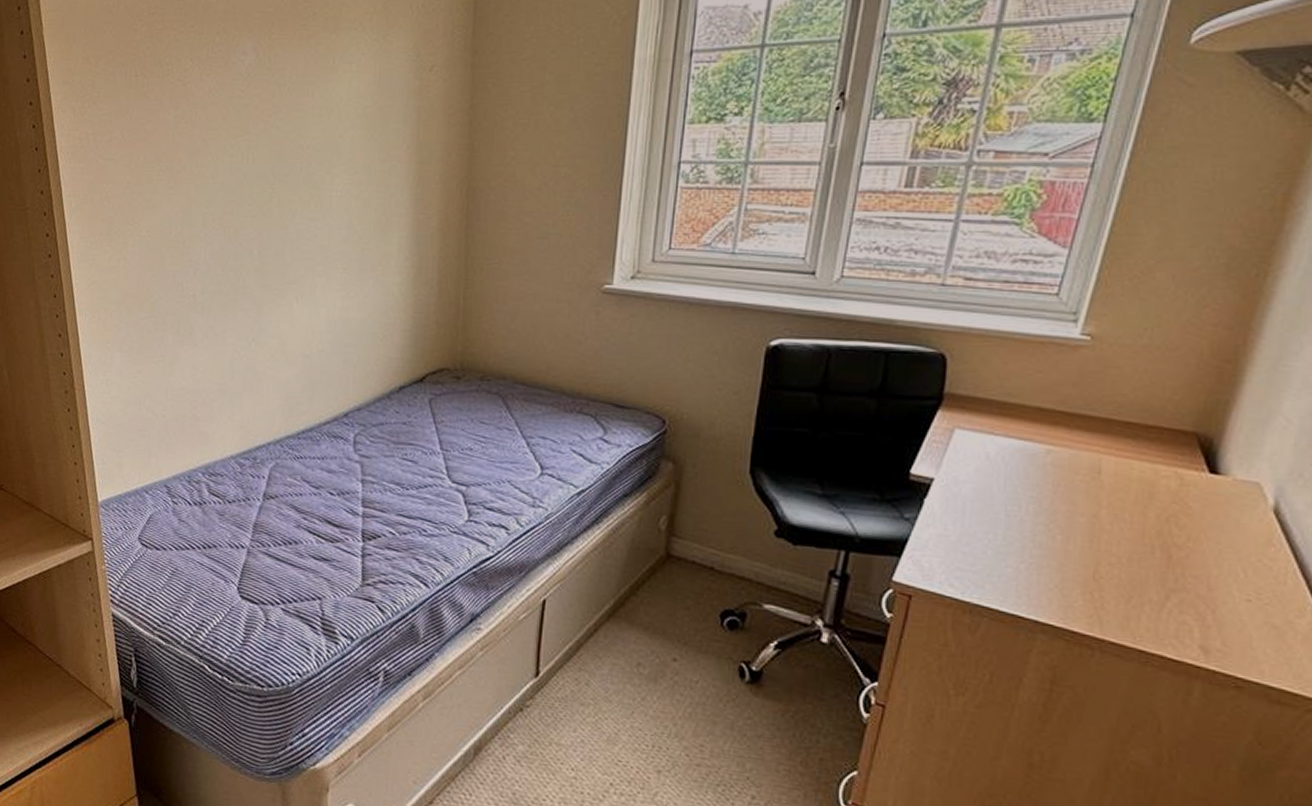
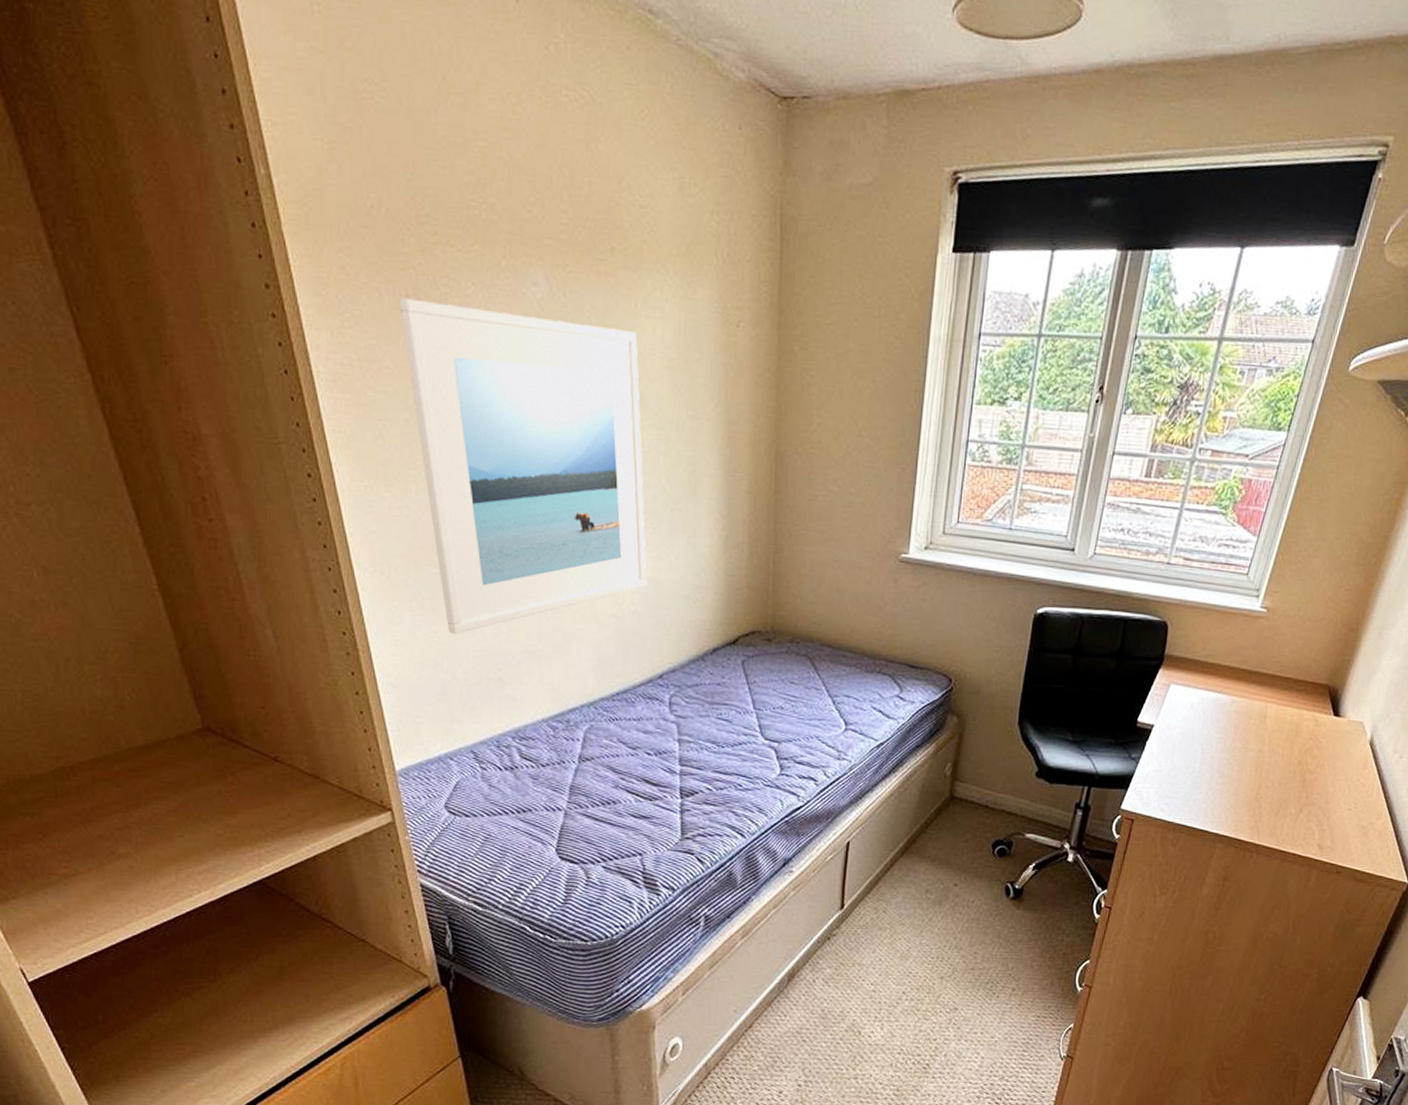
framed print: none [129,78,336,374] -> present [399,298,647,635]

